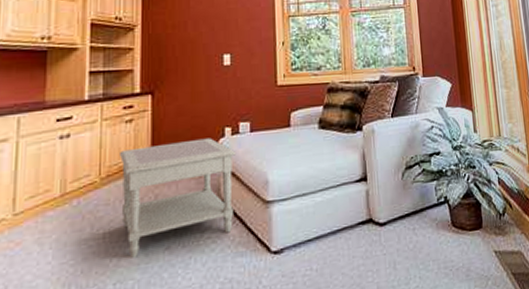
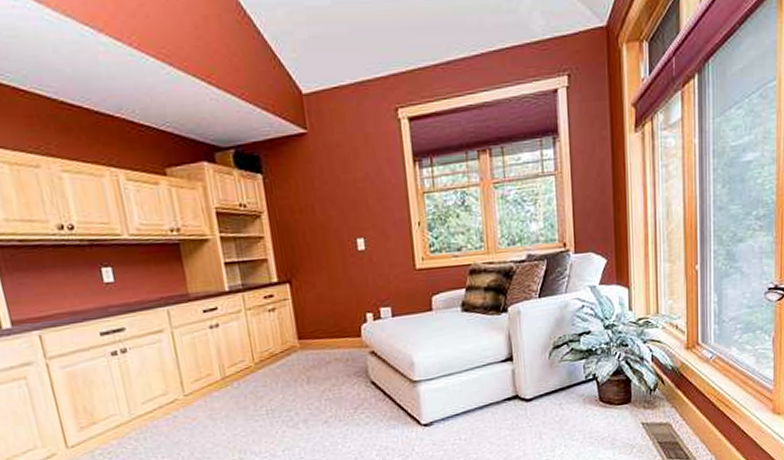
side table: present [120,138,237,258] -> none [268,323,383,430]

